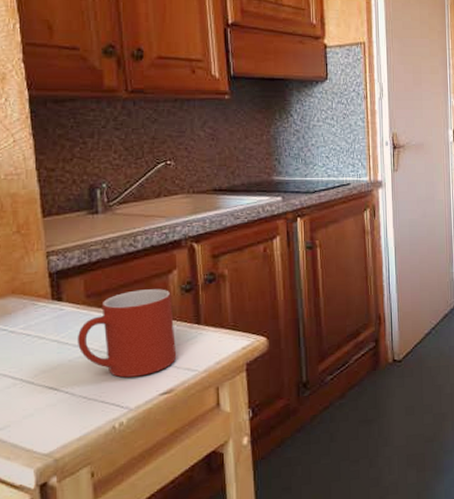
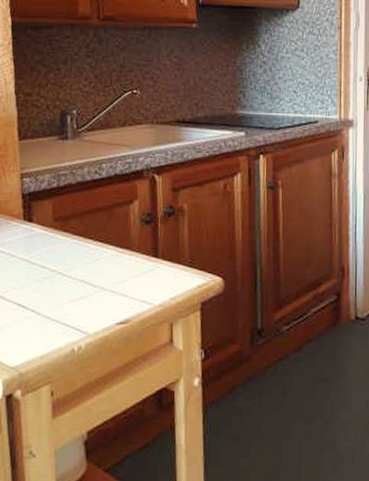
mug: present [77,289,177,378] -> none [43,217,134,304]

